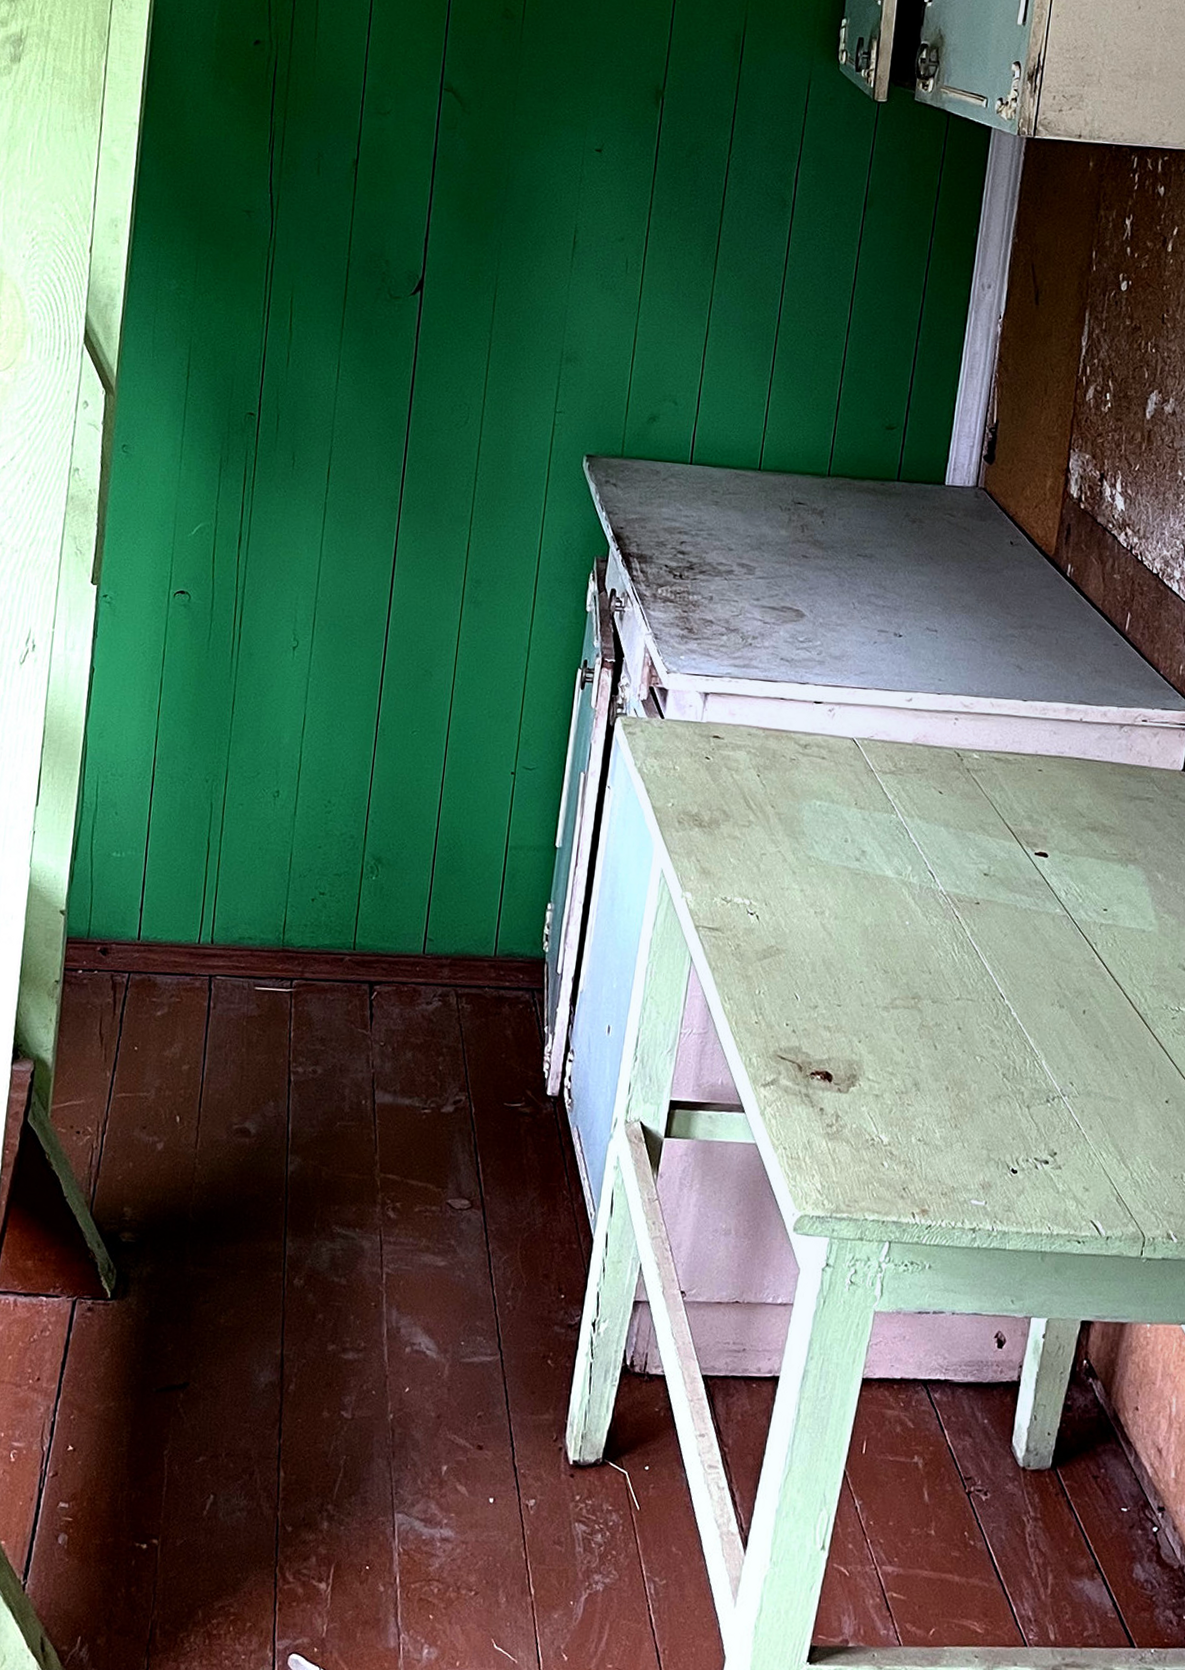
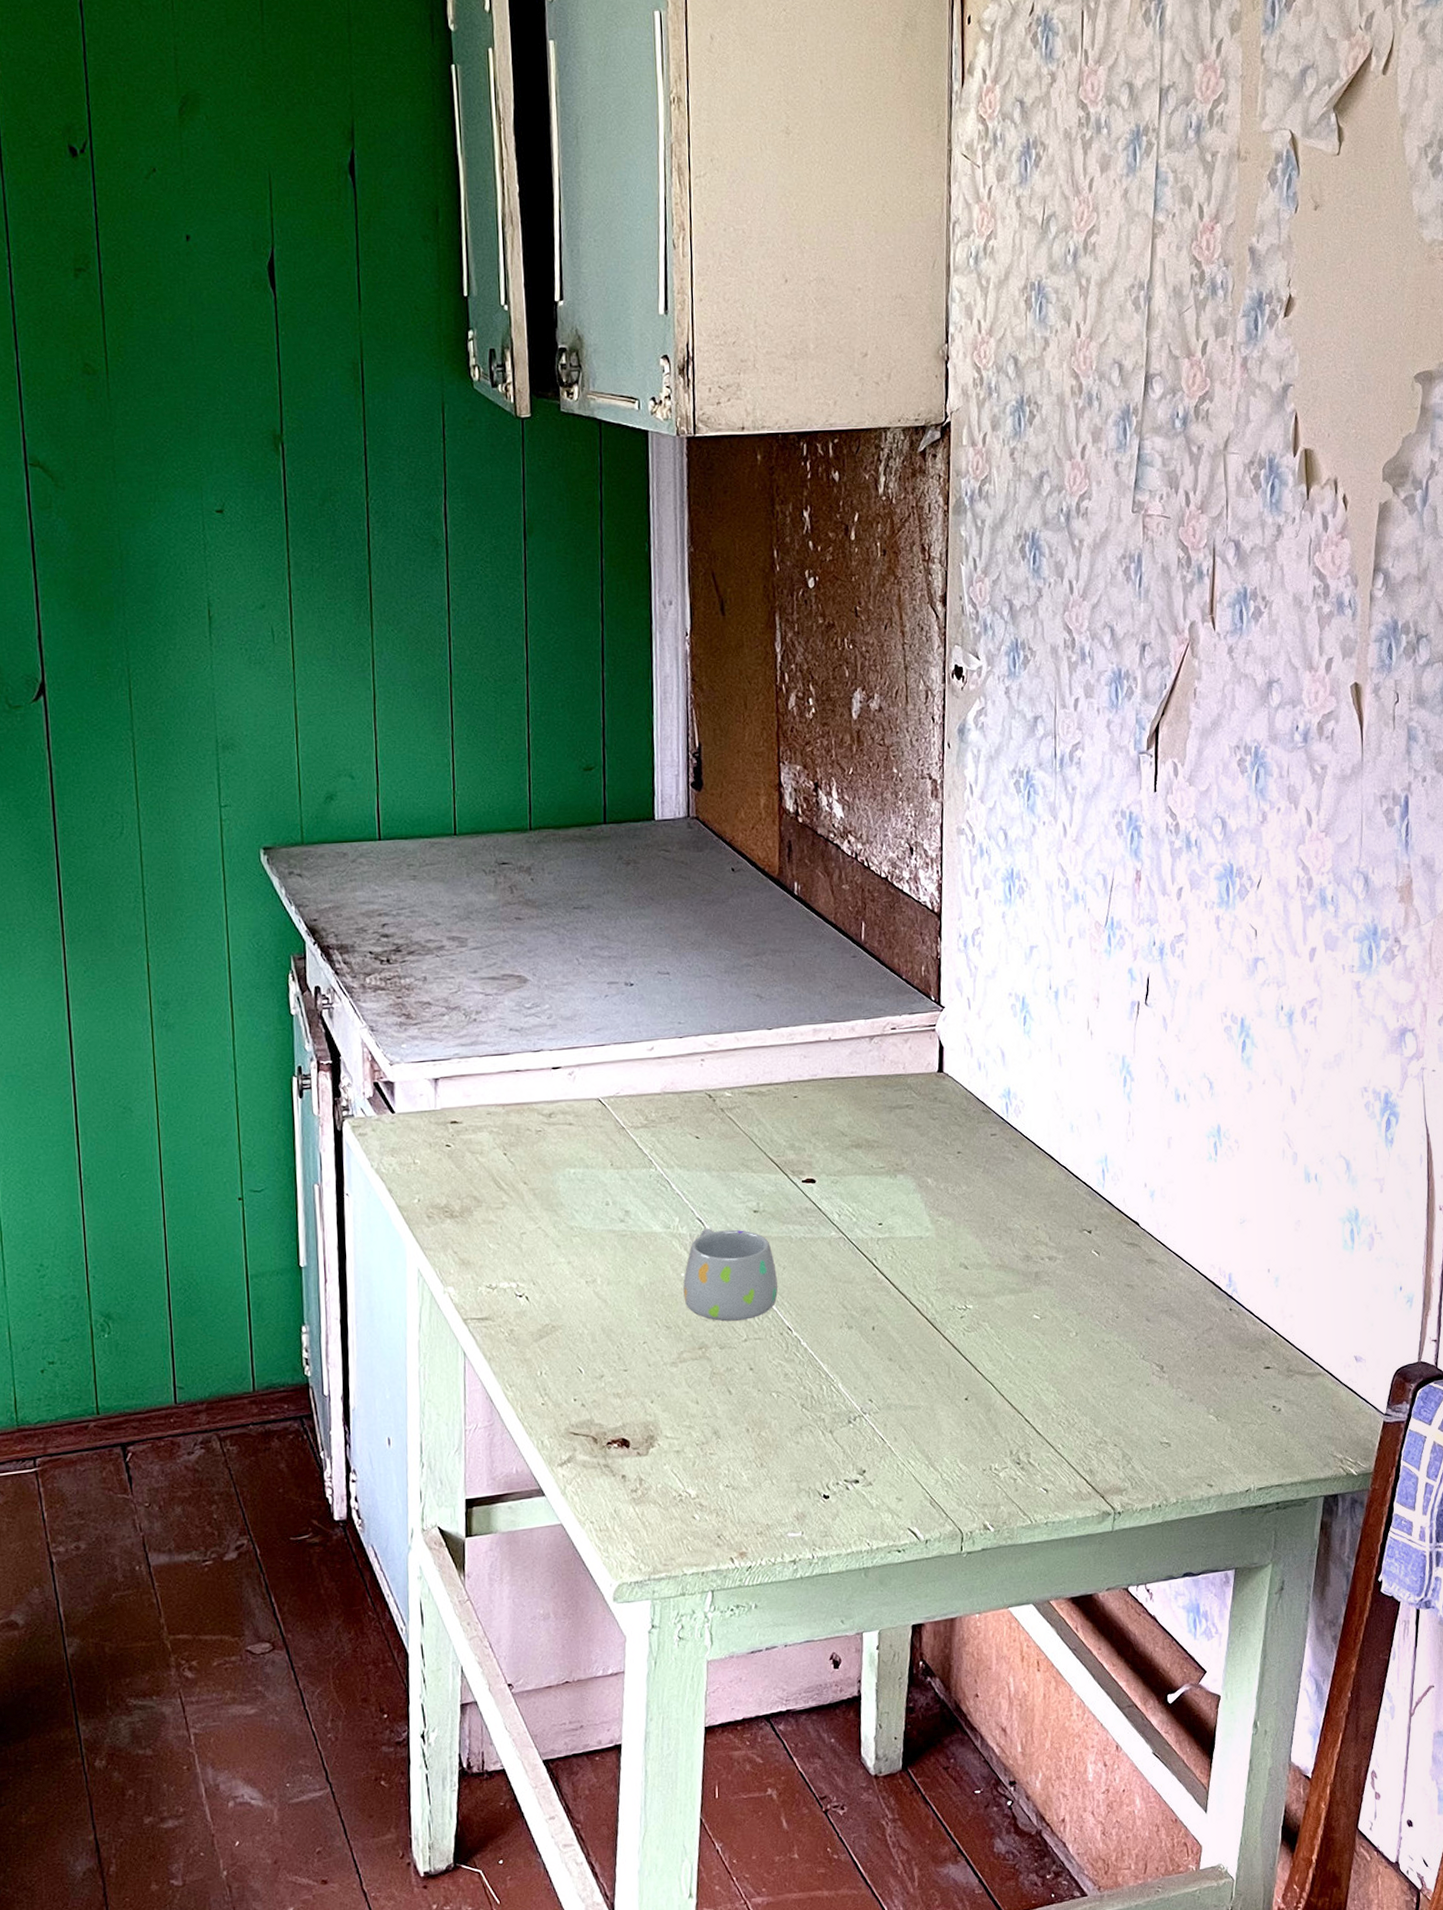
mug: none [905,882,998,979] -> present [683,1228,778,1322]

